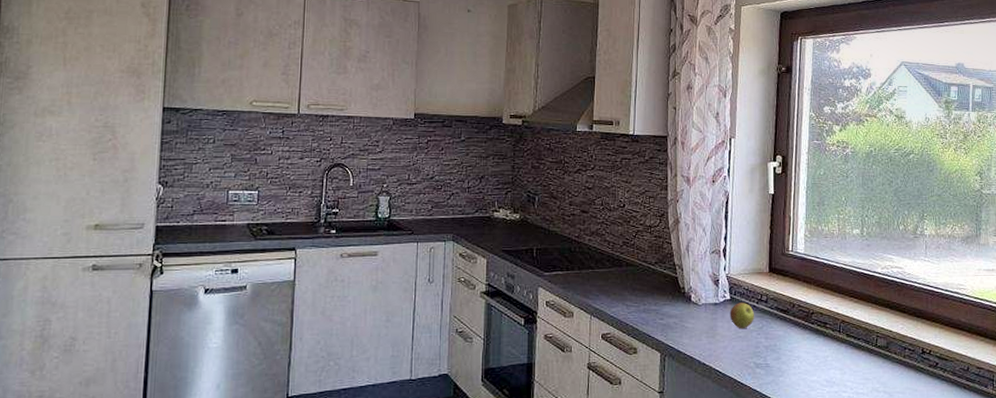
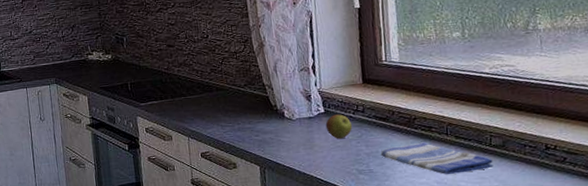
dish towel: none [778,338,877,373] -> present [380,142,494,174]

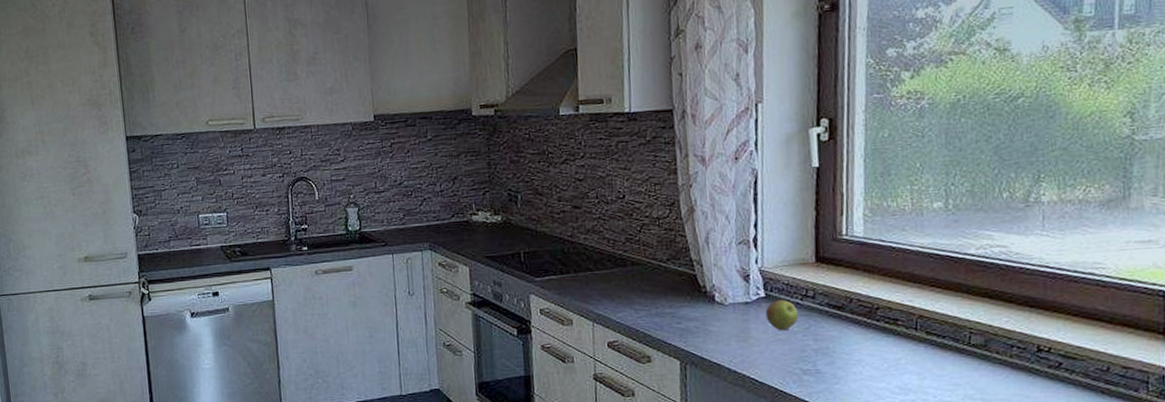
dish towel: present [380,142,494,174] -> none [831,337,971,378]

